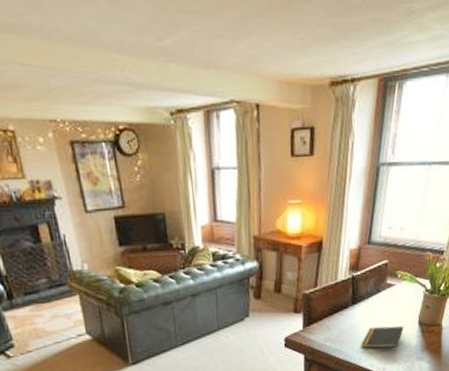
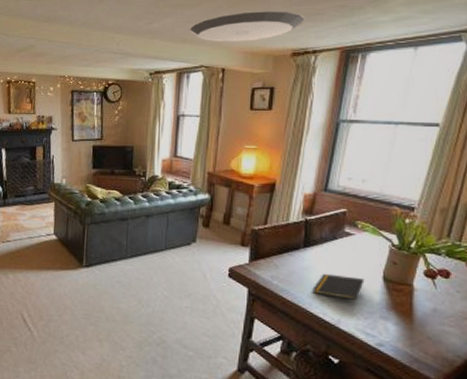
ceiling light fixture: none [211,24,341,67] -> present [189,11,305,42]

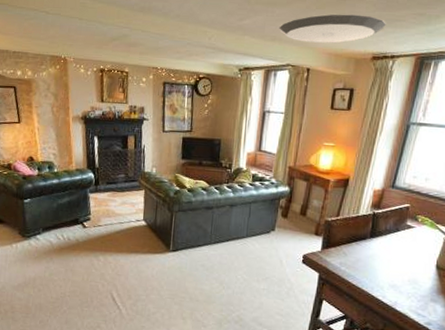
notepad: present [312,273,364,300] -> none [375,261,420,285]

